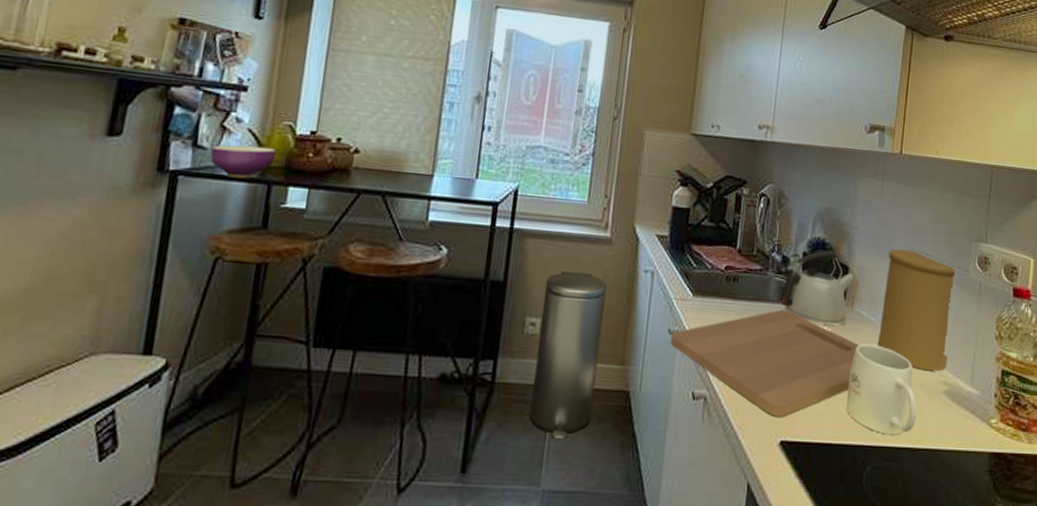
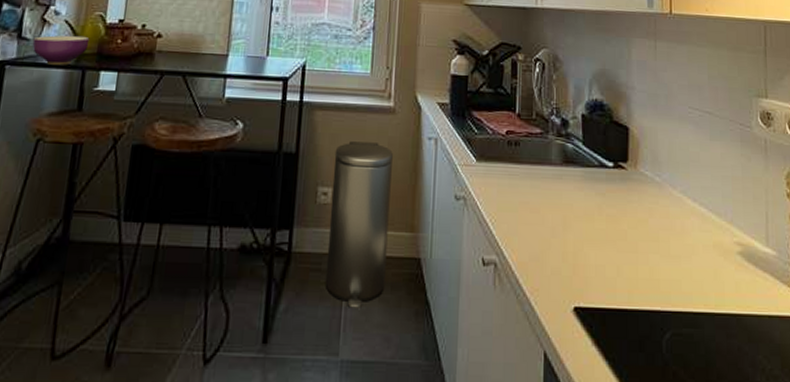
cutting board: present [670,309,859,417] -> none [457,172,646,282]
kettle: present [781,250,855,326] -> none [564,111,636,187]
mug: present [846,344,917,435] -> none [638,205,713,300]
canister: present [877,248,955,372] -> none [664,107,740,232]

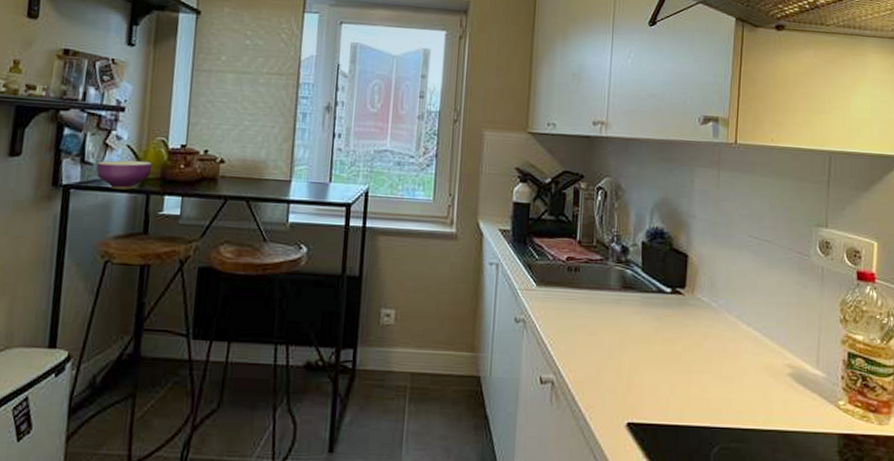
pedal bin: present [325,141,394,308] -> none [388,266,456,422]

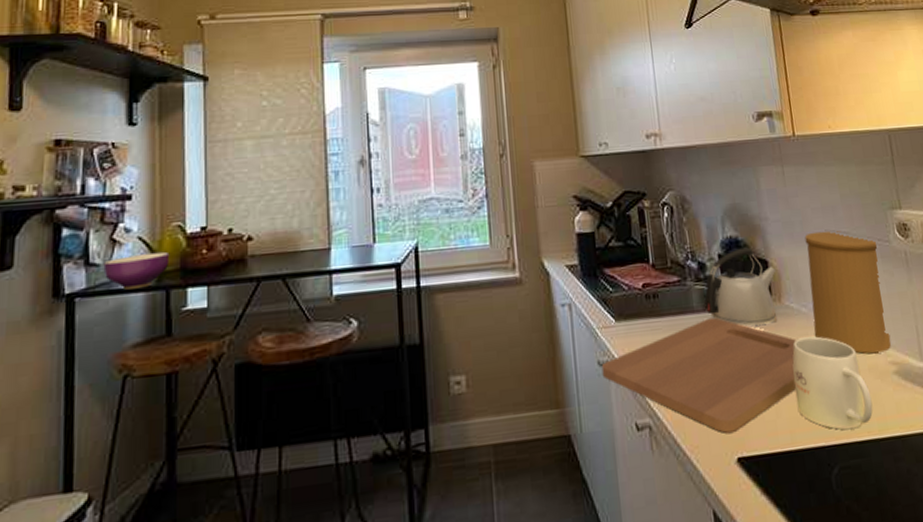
cutting board: none [517,297,701,400] -> present [601,317,796,433]
kettle: none [623,239,695,312] -> present [705,247,778,326]
mug: none [691,329,762,417] -> present [792,336,873,431]
canister: none [719,236,796,355] -> present [804,231,892,354]

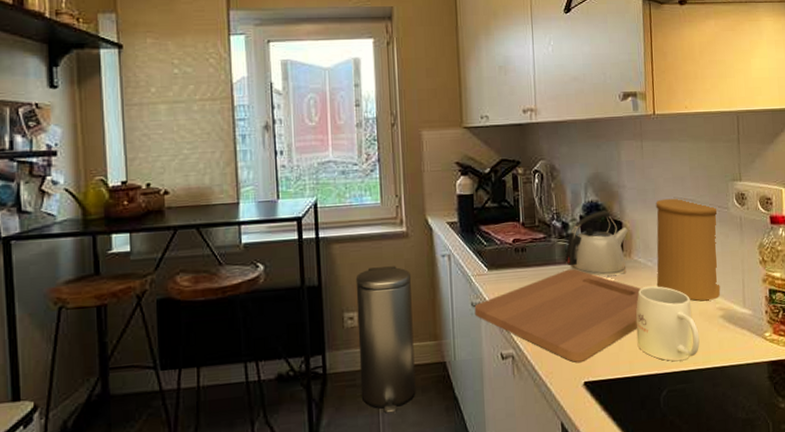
bowl: present [103,251,170,290] -> none [34,202,95,235]
pedal bin: none [462,318,537,502] -> present [355,266,416,413]

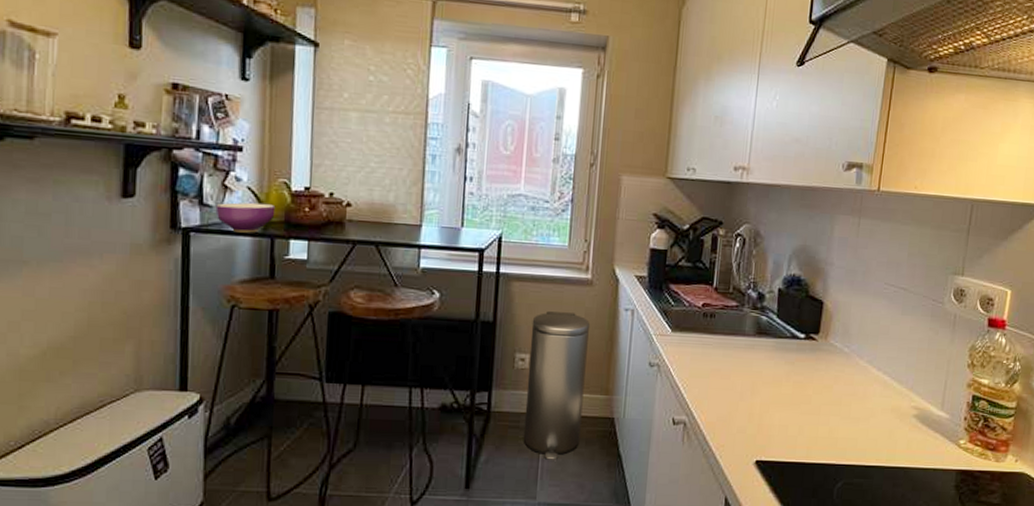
bowl: none [34,202,95,235] -> present [215,202,276,233]
cutting board: present [474,269,641,362] -> none [651,342,832,439]
kettle: present [566,210,629,276] -> none [757,286,830,357]
mug: present [635,286,700,362] -> none [819,373,888,455]
canister: present [656,198,721,301] -> none [850,283,930,398]

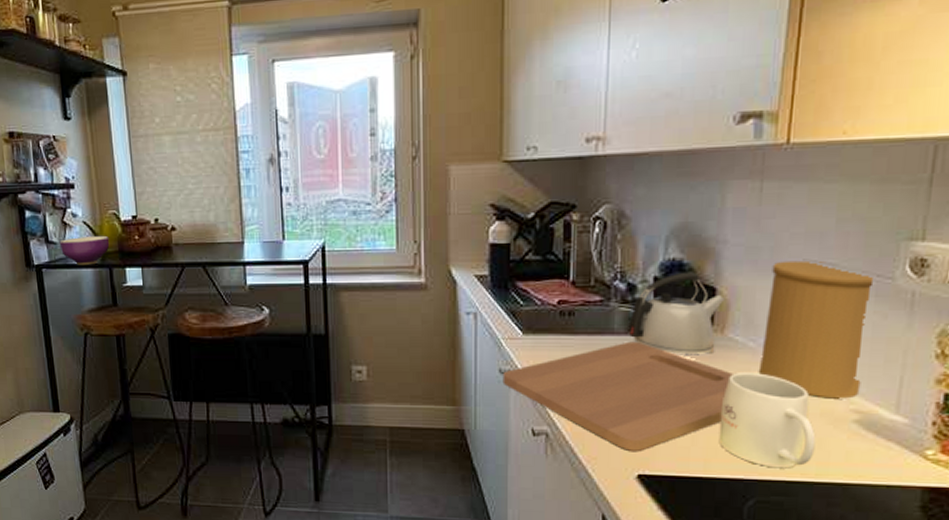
pedal bin: present [523,311,591,460] -> none [365,320,429,474]
cutting board: none [651,342,832,439] -> present [502,341,733,451]
kettle: none [757,286,830,357] -> present [629,272,725,354]
mug: none [819,373,888,455] -> present [718,373,816,469]
canister: none [850,283,930,398] -> present [758,260,873,399]

